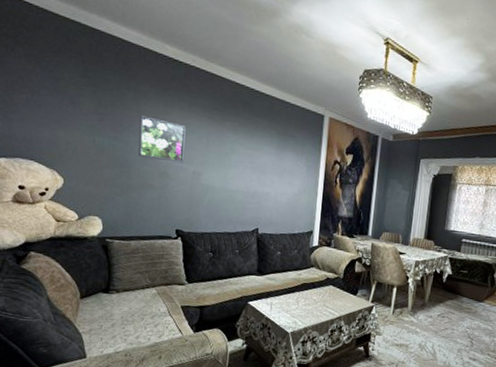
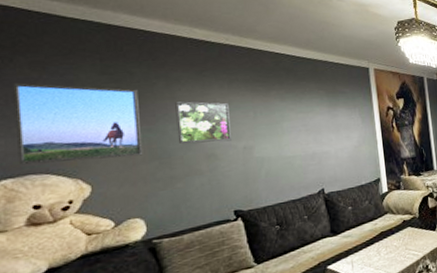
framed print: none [11,71,110,160] -> present [13,83,143,165]

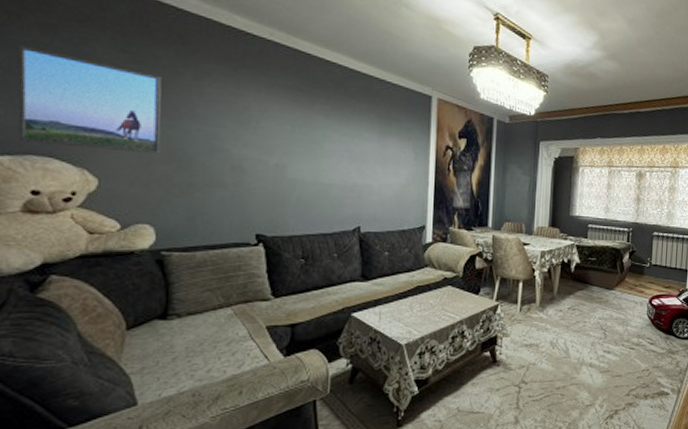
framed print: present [175,101,231,144] -> none [201,99,264,155]

